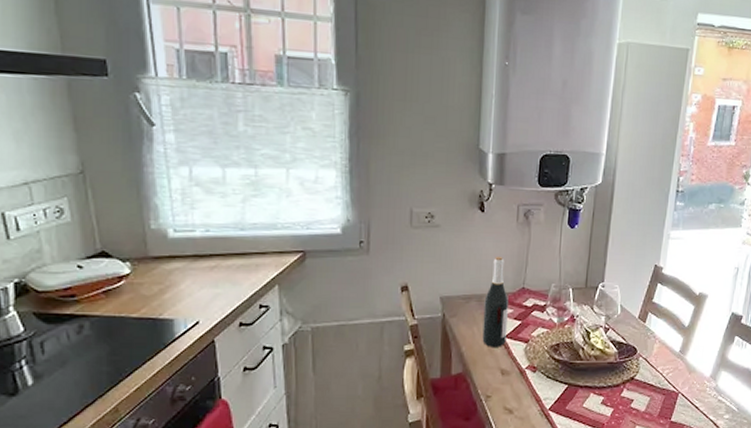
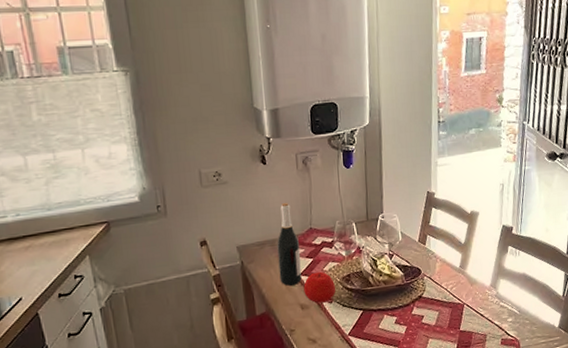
apple: none [506,336,542,371] -> present [303,271,336,303]

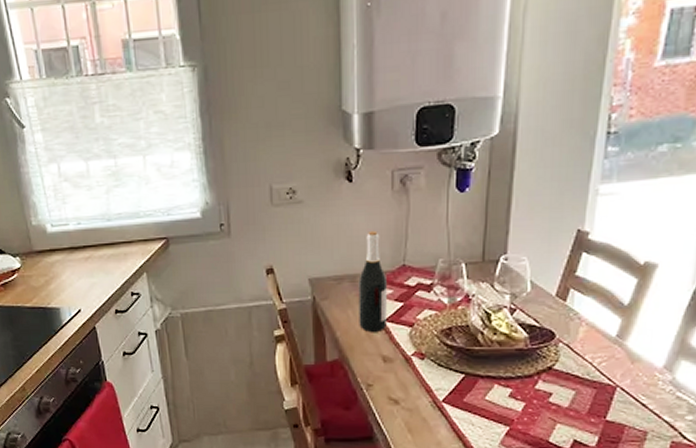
apple: present [303,271,336,303] -> none [388,319,431,358]

